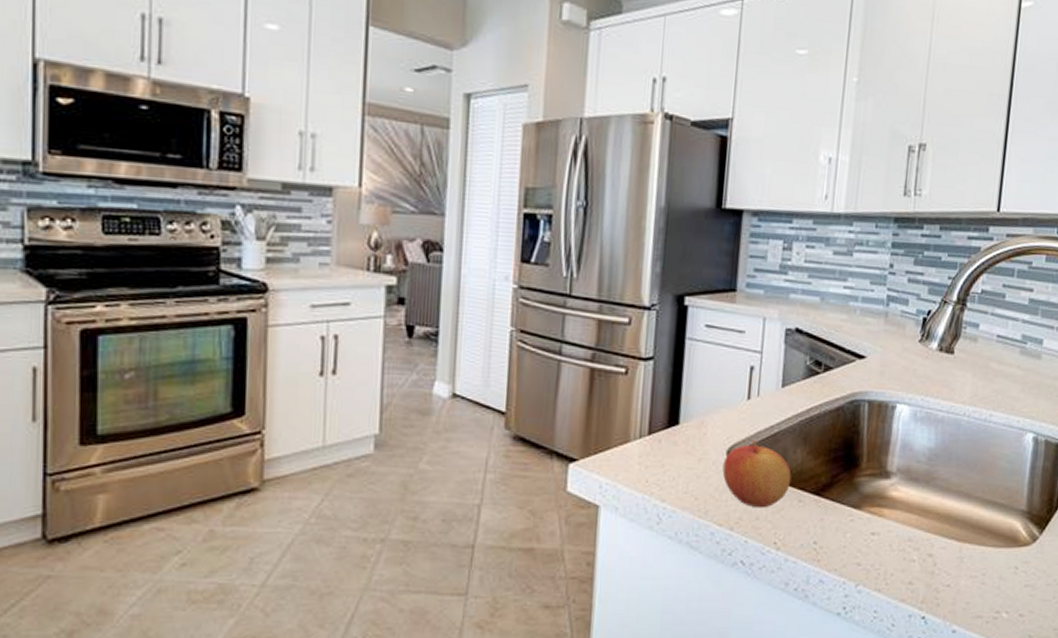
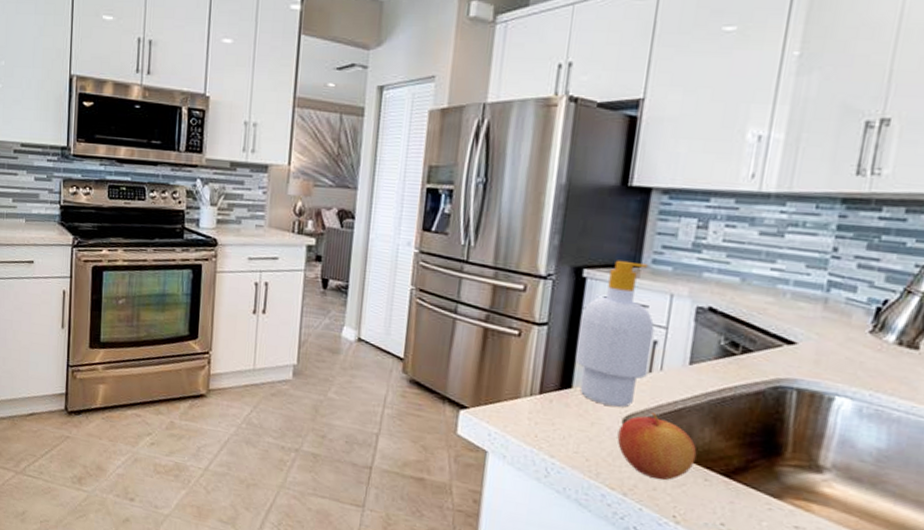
soap bottle: none [681,285,751,438] -> present [575,260,655,408]

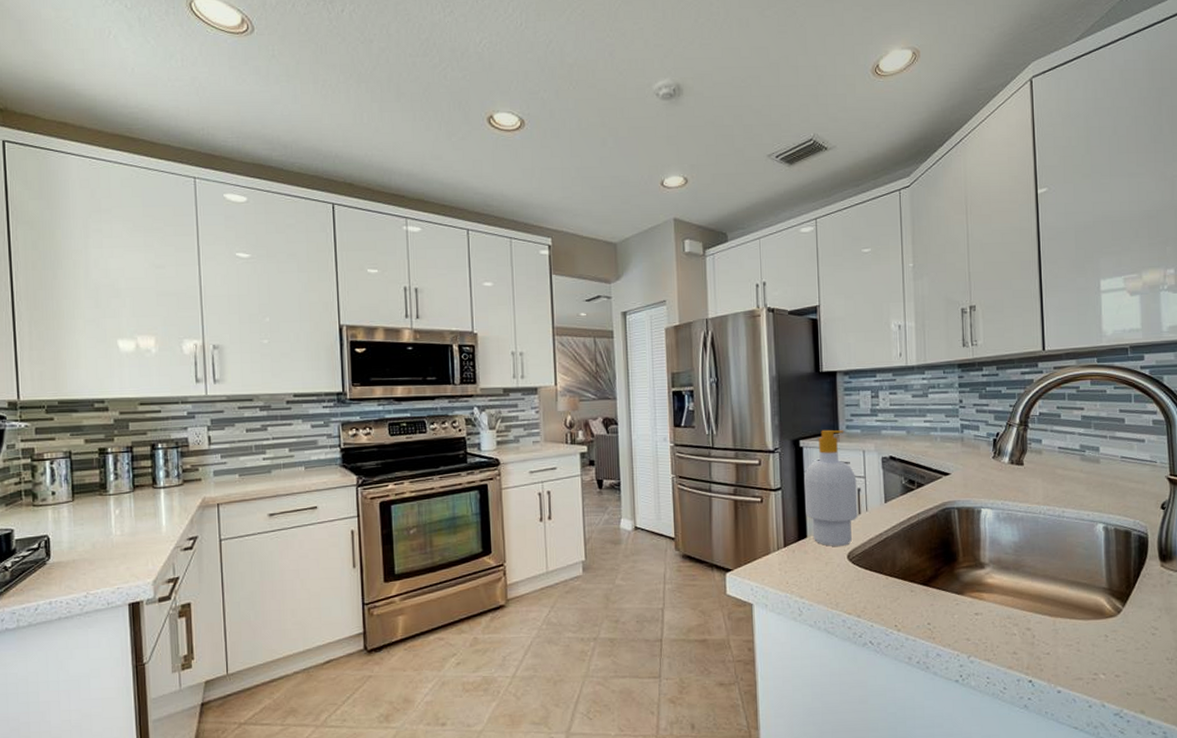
apple: present [617,411,697,481] -> none [845,545,902,599]

